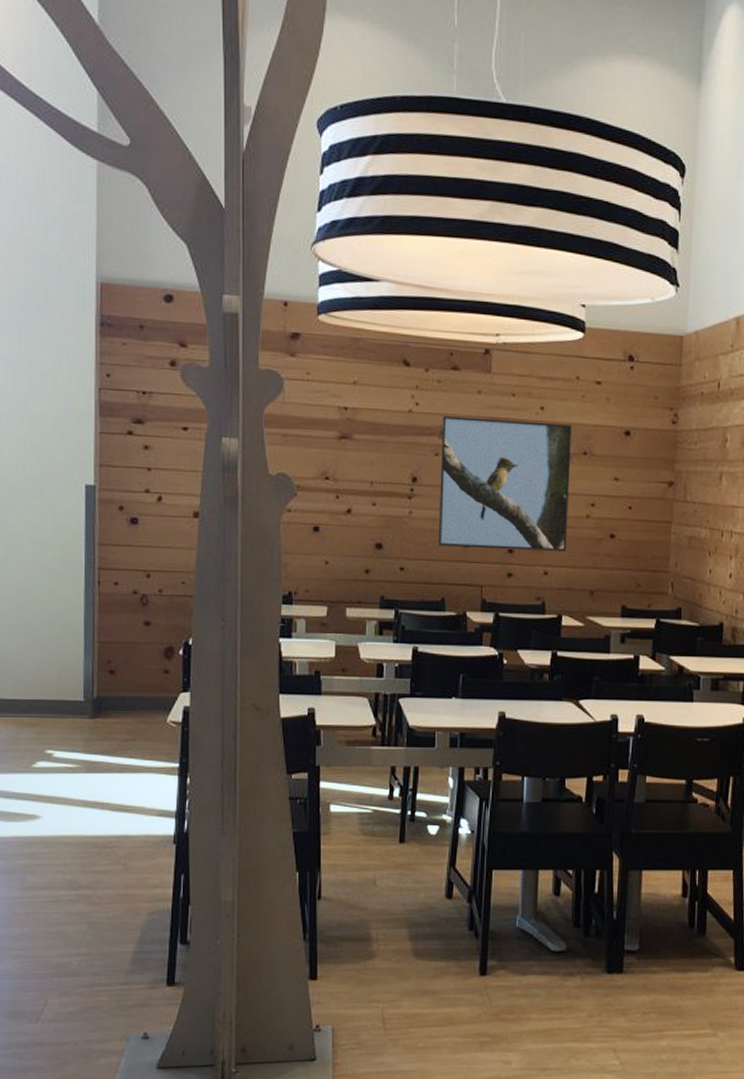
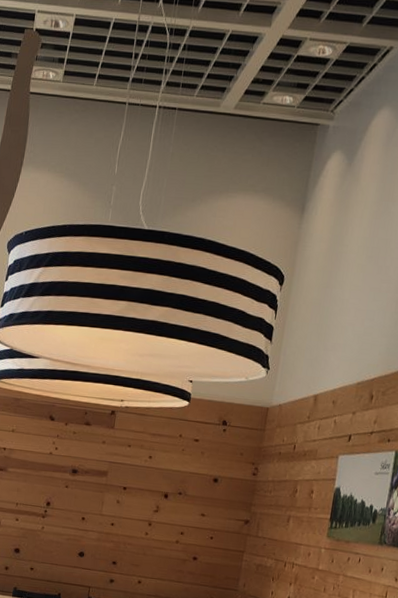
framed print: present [437,416,572,551] -> none [60,459,172,567]

